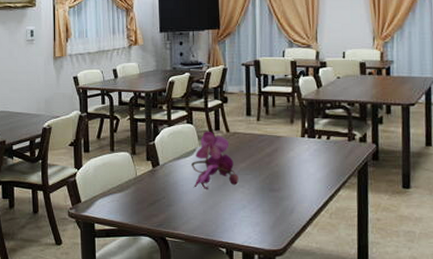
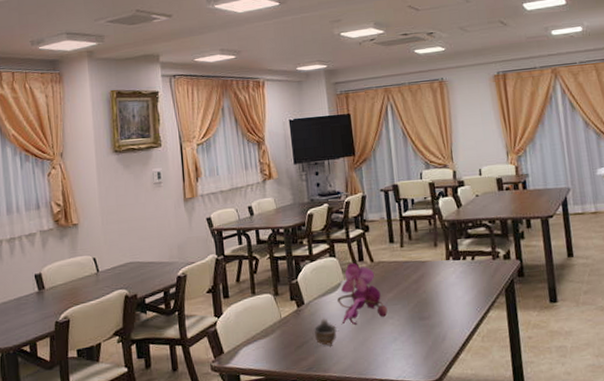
cup: none [166,180,188,206] -> present [313,318,337,346]

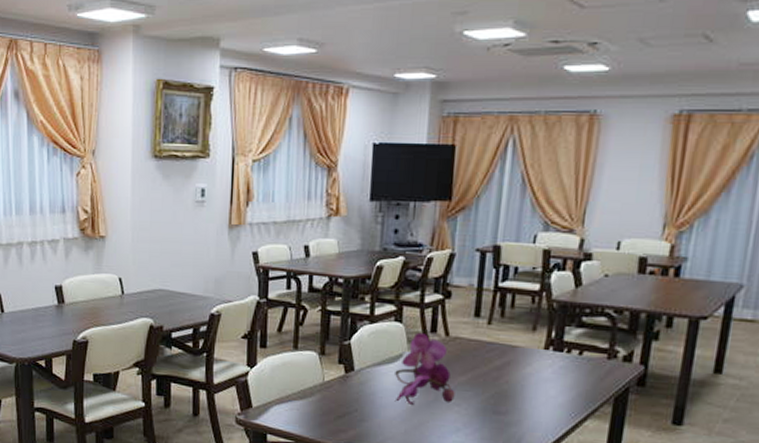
cup: present [313,318,337,346] -> none [360,390,388,422]

